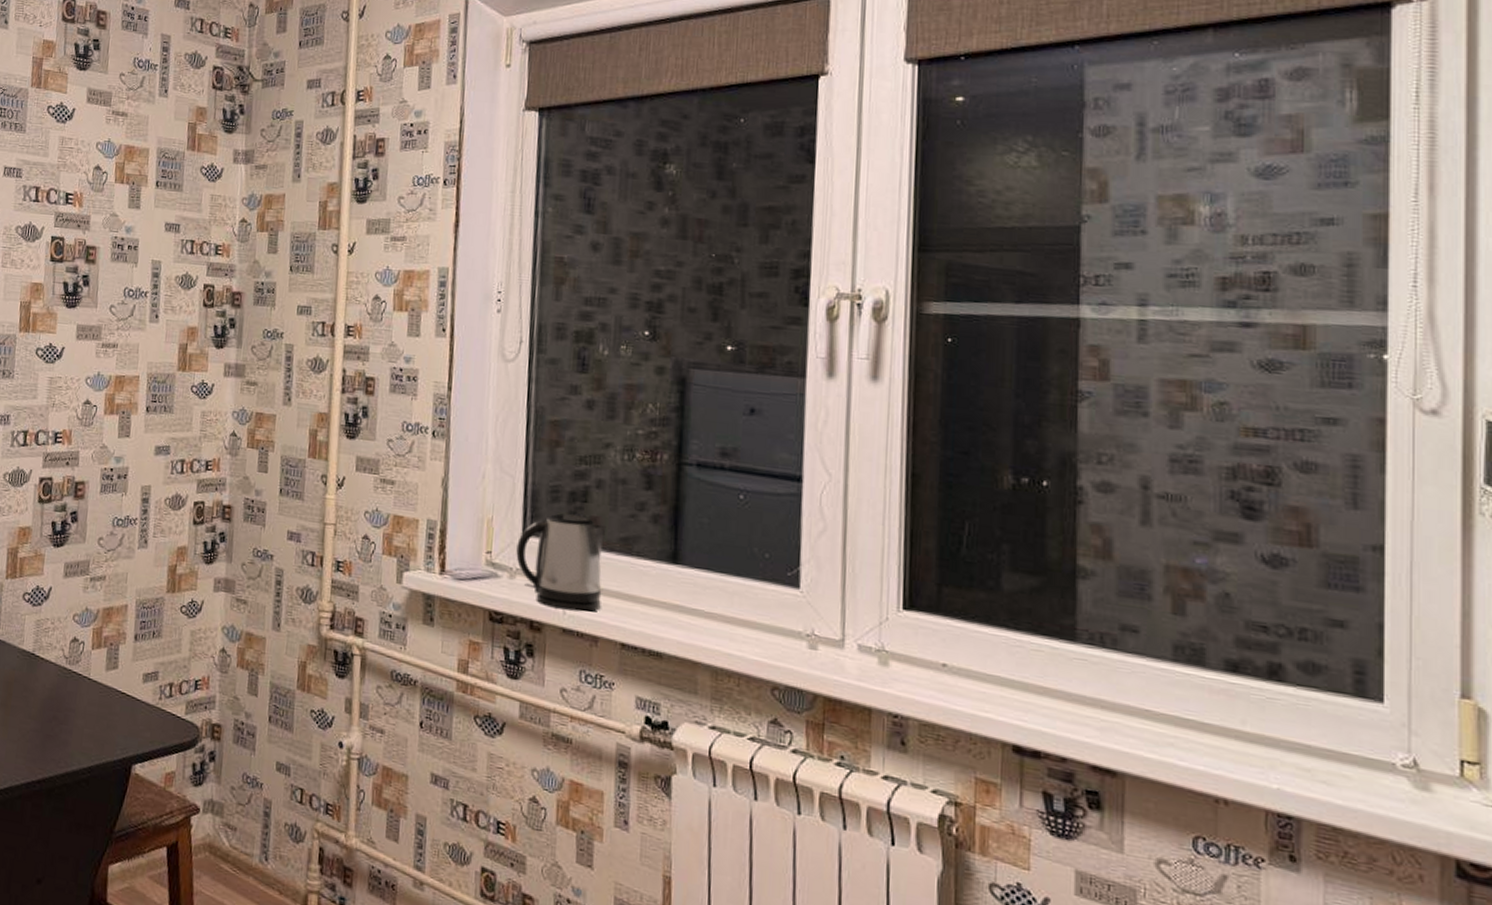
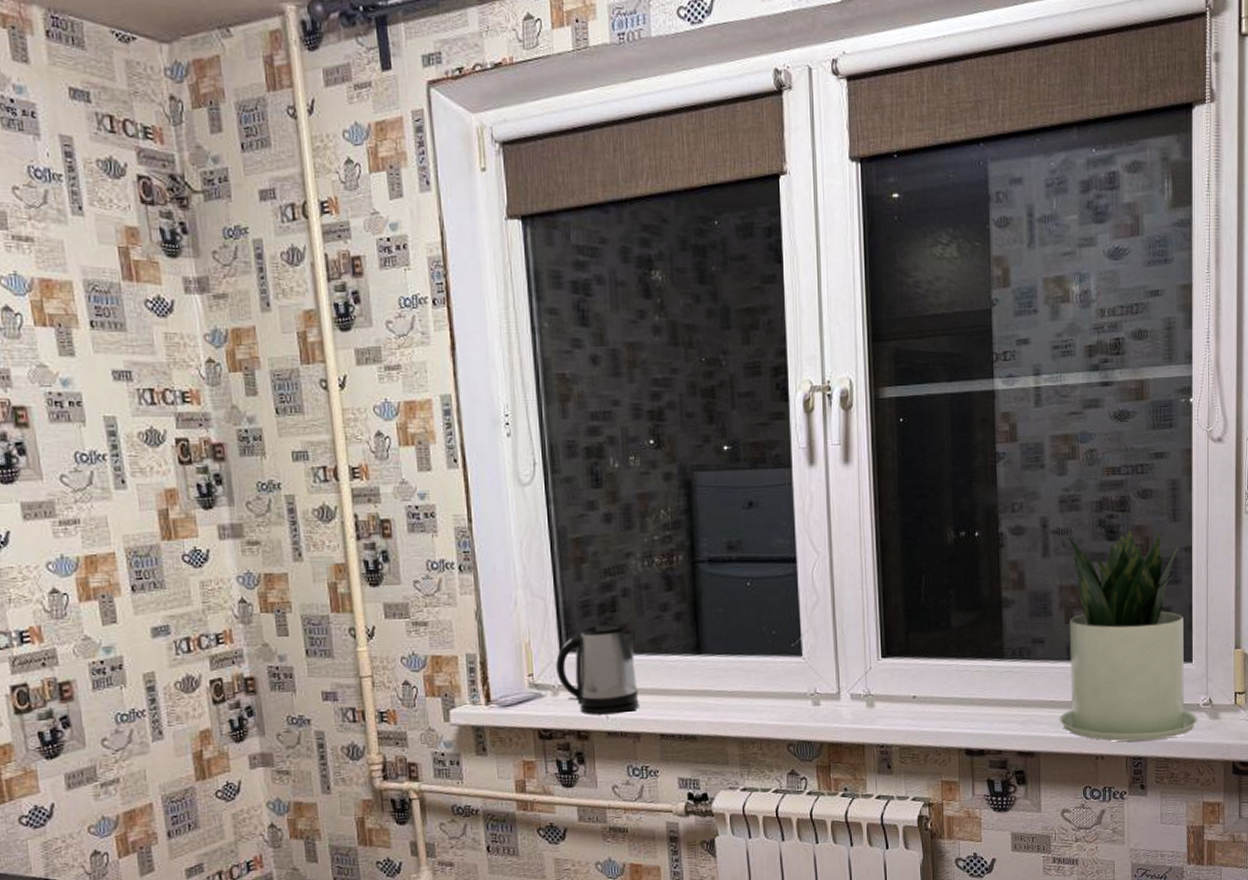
planter: none [1157,505,1393,802] -> present [1059,531,1198,742]

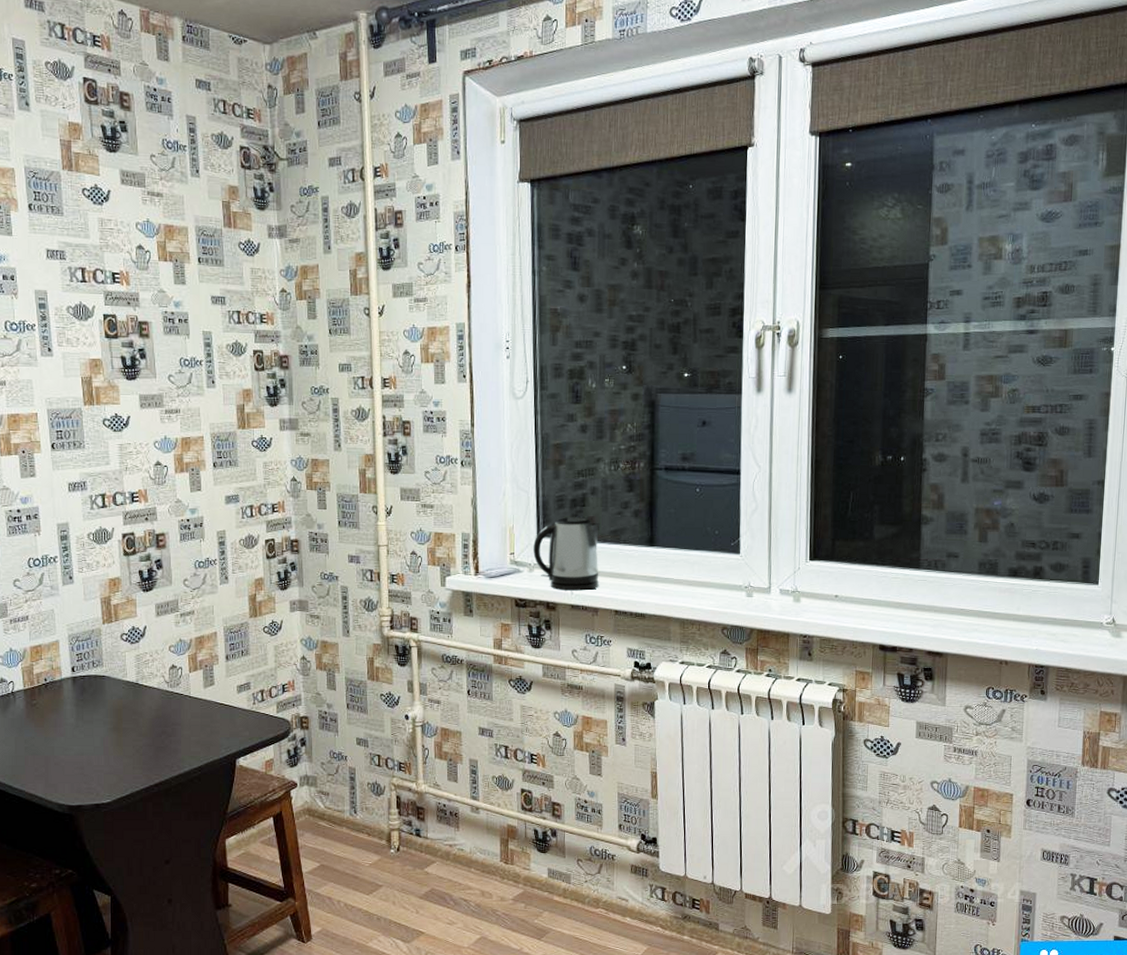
planter: present [1059,531,1198,742] -> none [967,463,1101,652]

